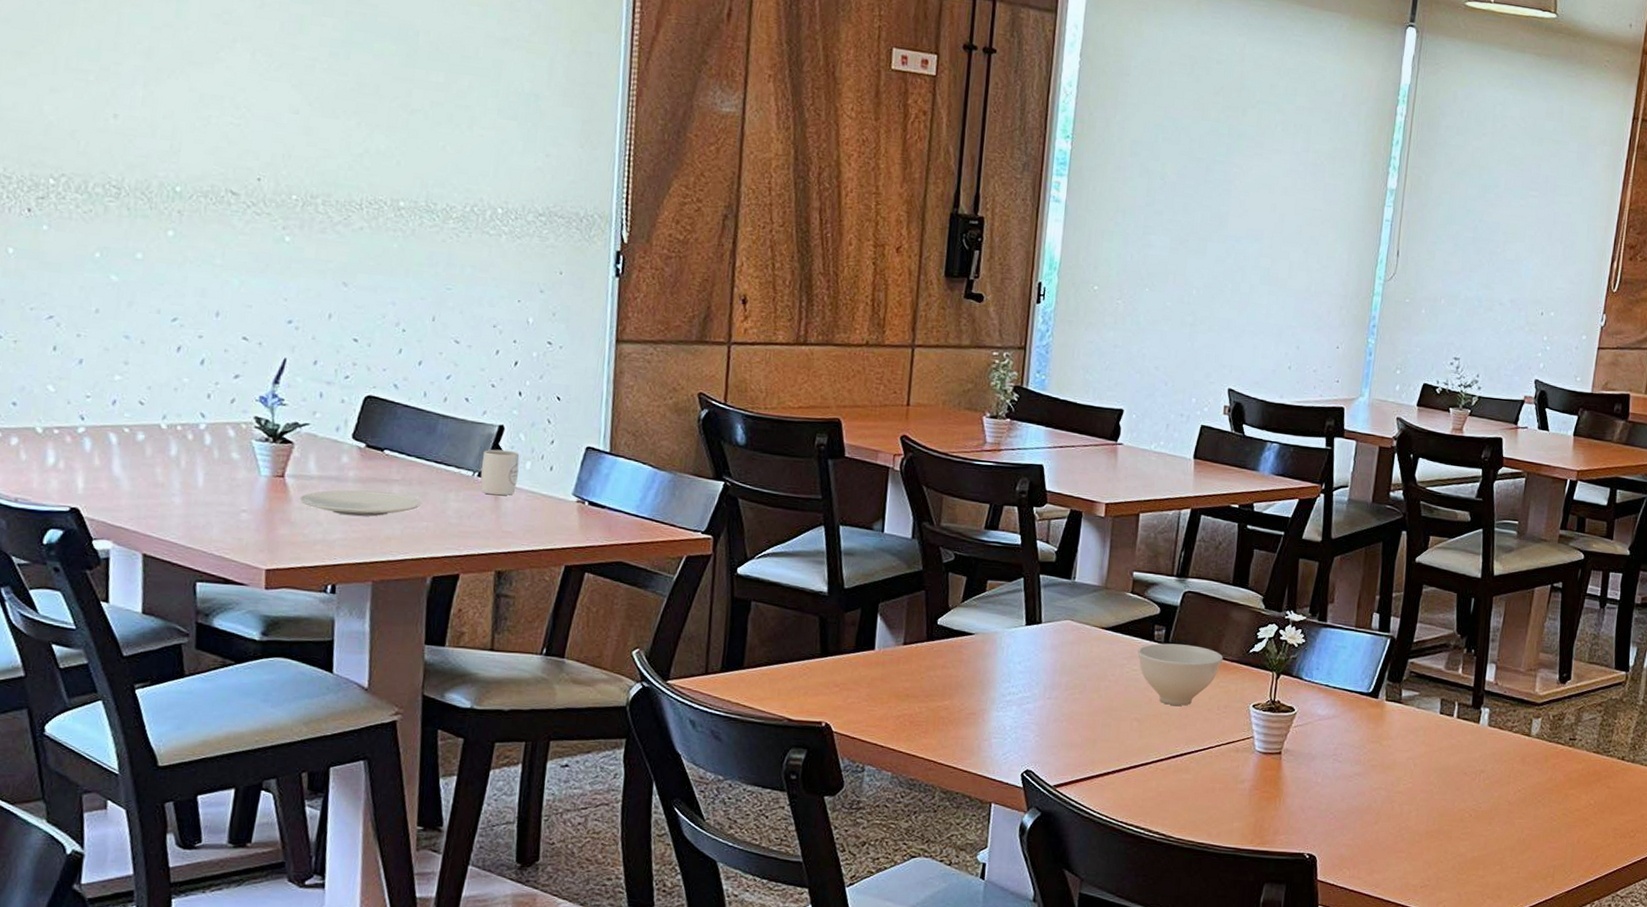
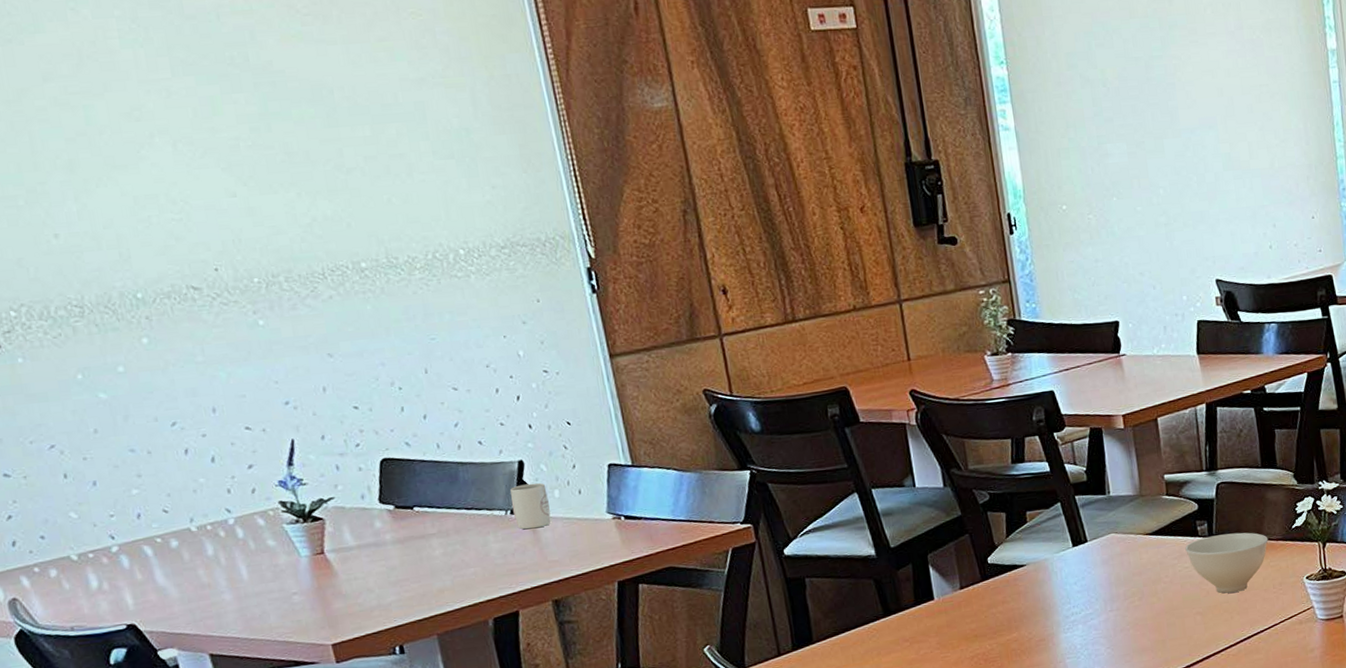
plate: present [299,490,422,517] -> none [344,546,464,578]

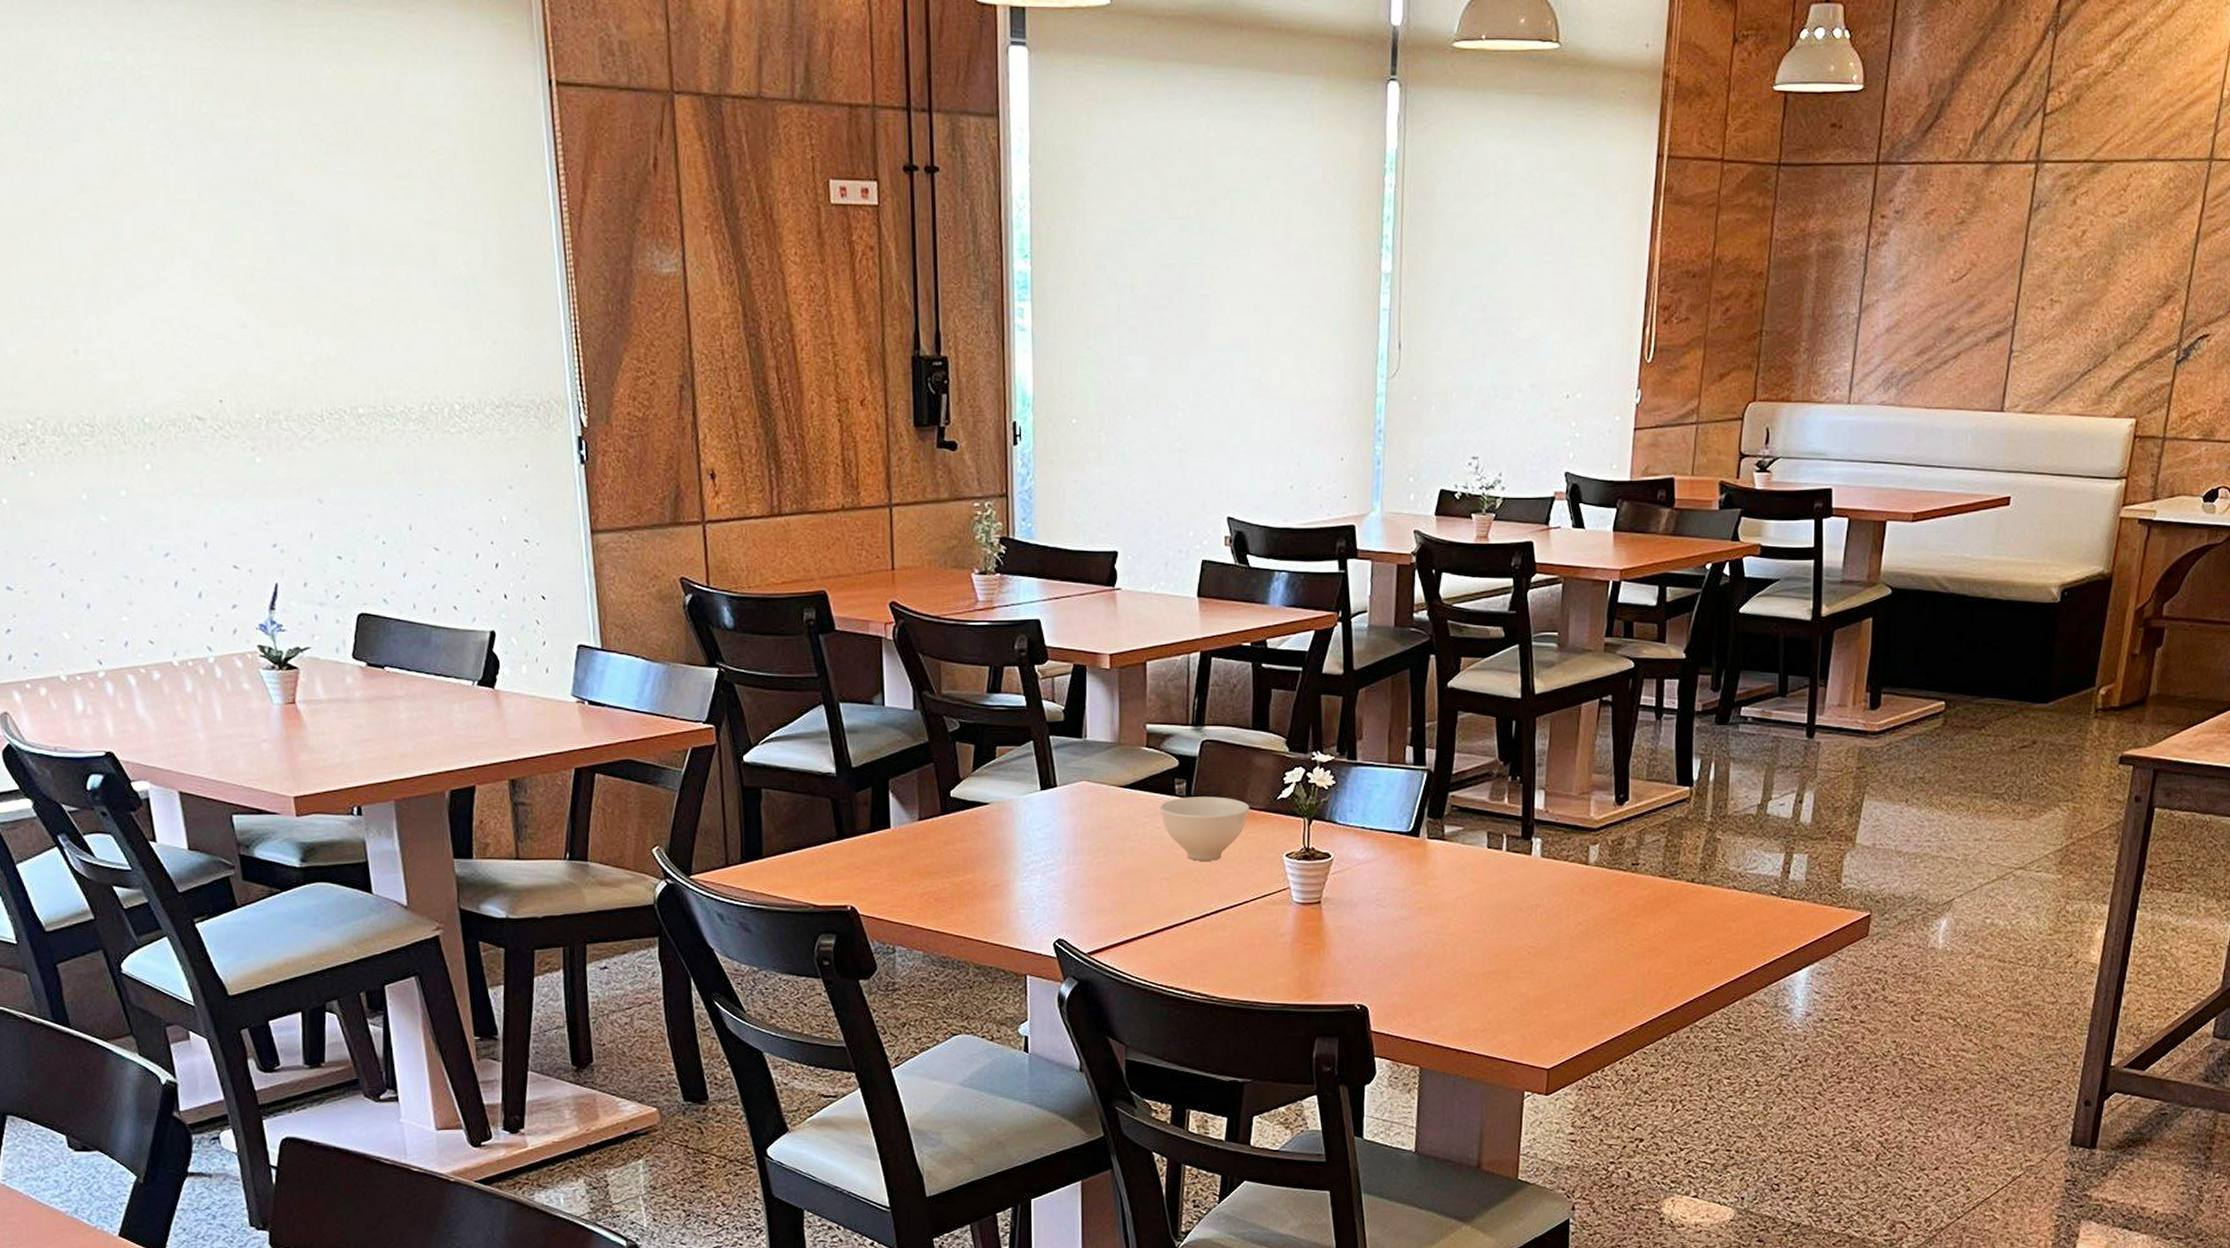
mug: present [510,482,551,530] -> none [479,656,516,703]

